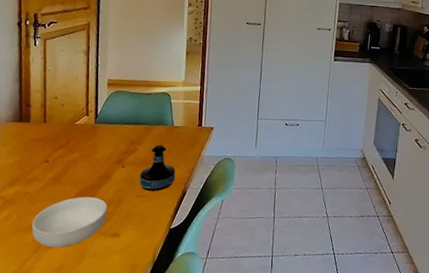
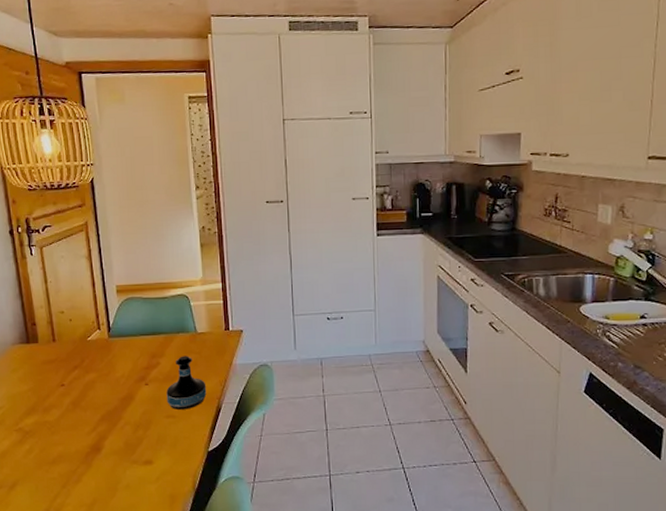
cereal bowl: present [31,196,108,248] -> none [56,422,136,481]

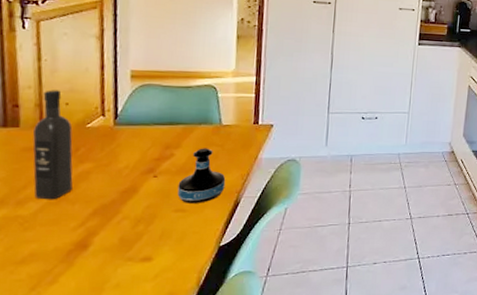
wine bottle: none [49,308,83,407] -> present [33,90,73,200]

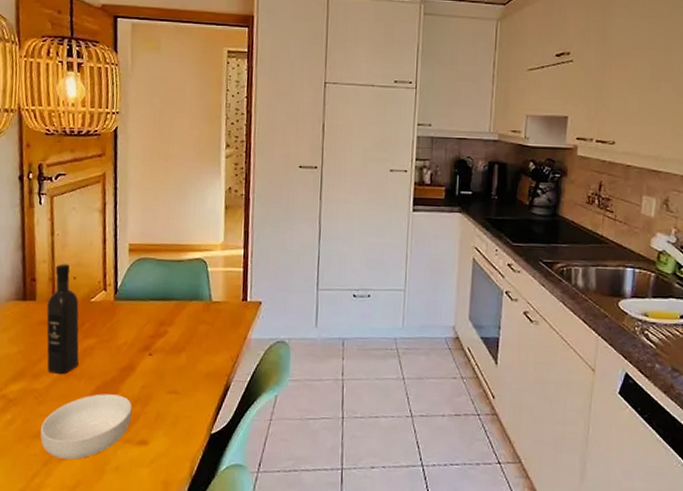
cereal bowl: none [26,216,135,281] -> present [40,394,132,460]
tequila bottle: present [177,148,226,203] -> none [171,326,216,386]

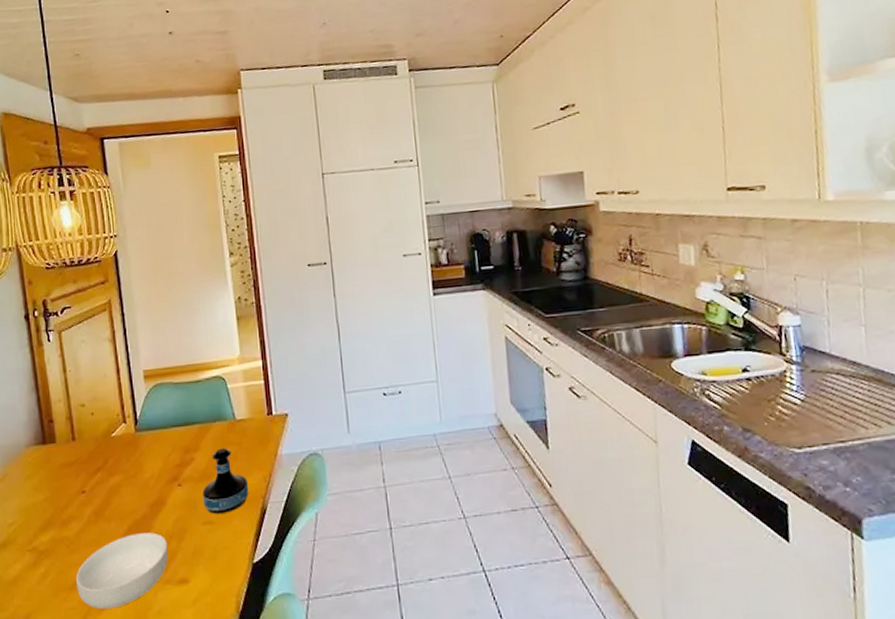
wine bottle: present [46,264,79,375] -> none [68,400,107,519]
tequila bottle: none [171,326,216,386] -> present [202,448,249,514]

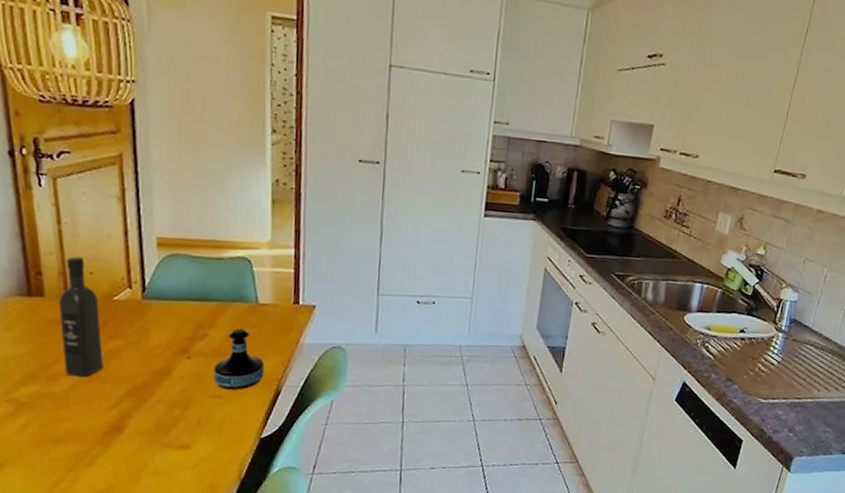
wine bottle: none [68,400,107,519] -> present [59,257,103,378]
cereal bowl: present [75,532,168,609] -> none [62,398,170,464]

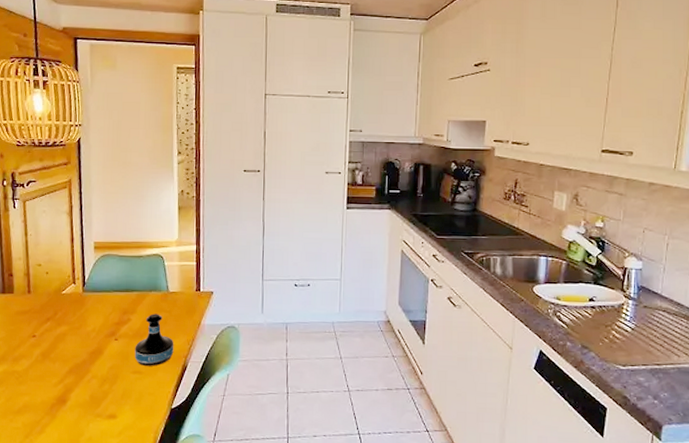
wine bottle: present [59,257,103,378] -> none [23,261,53,358]

